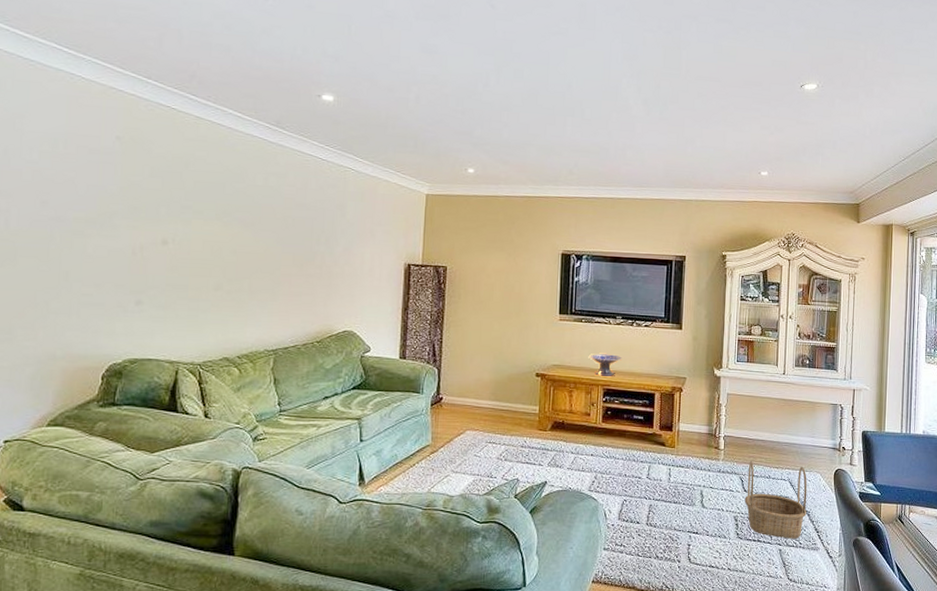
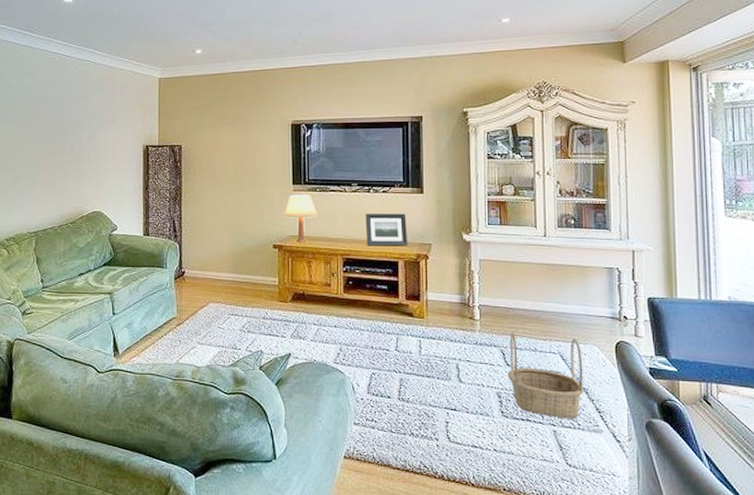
table lamp: none [549,323,581,373] -> present [285,193,317,243]
decorative bowl: present [589,354,622,376] -> none [326,223,360,245]
picture frame: none [626,346,665,379] -> present [365,213,408,246]

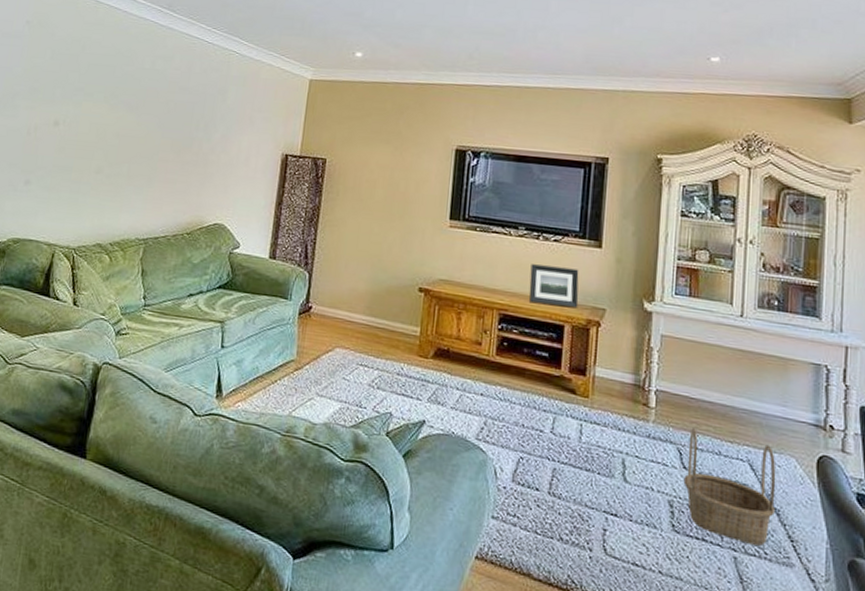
table lamp: present [285,193,317,243] -> none [436,231,475,290]

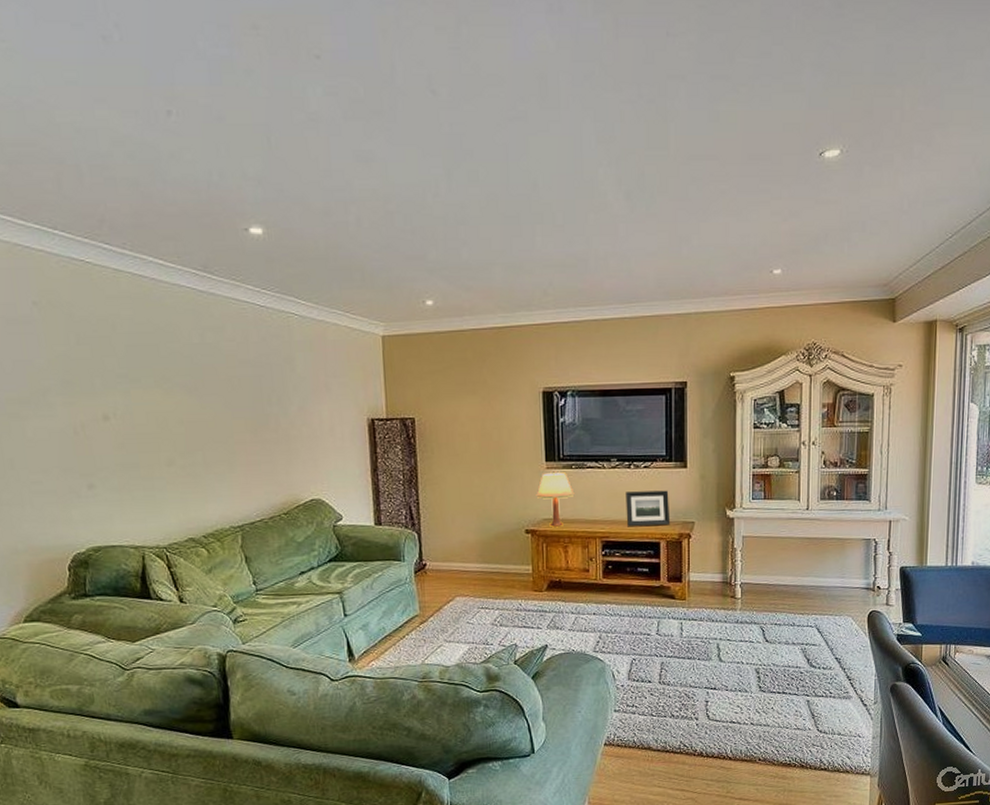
table lamp: none [436,231,475,290] -> present [537,471,573,527]
basket: present [683,428,776,546] -> none [766,608,837,689]

